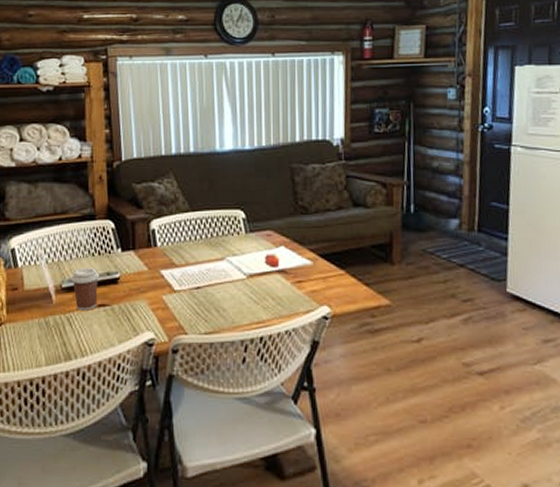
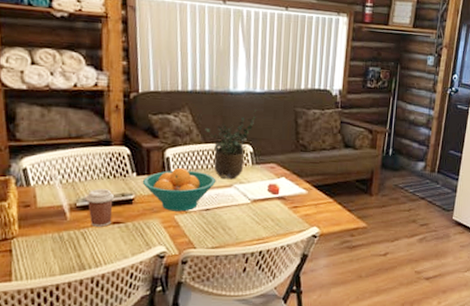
fruit bowl: none [127,240,206,291] -> present [142,167,216,212]
potted plant: none [191,168,248,252] -> present [205,108,257,180]

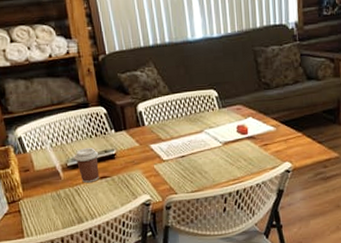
fruit bowl: present [142,167,216,212] -> none [120,119,187,162]
potted plant: present [205,108,257,180] -> none [170,53,218,126]

